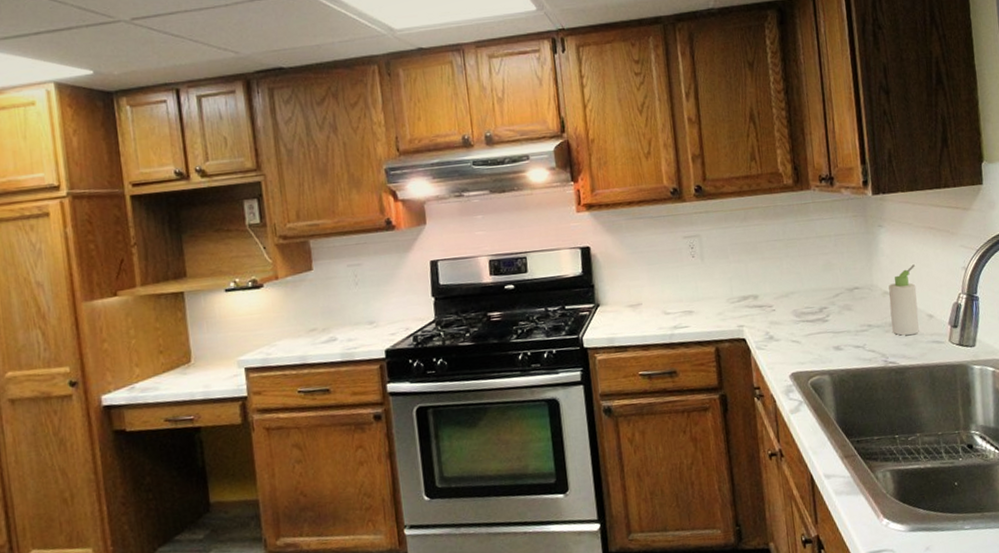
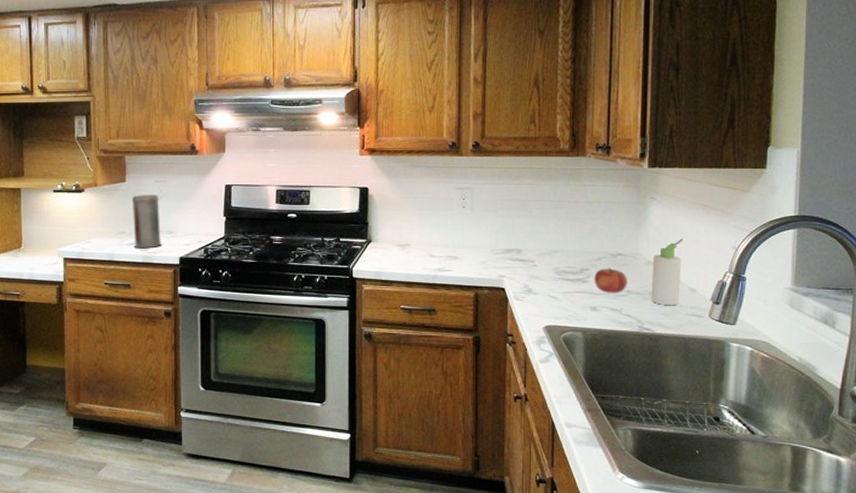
canister: none [321,281,362,346] -> present [131,195,161,249]
fruit: none [834,303,867,330] -> present [594,268,627,293]

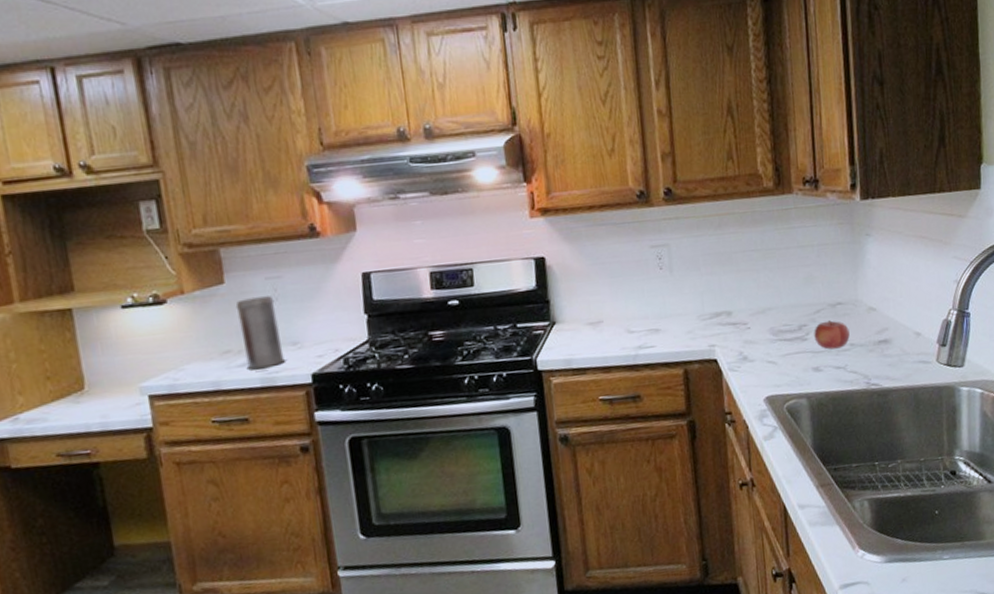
bottle: present [651,239,683,306] -> none [874,277,905,356]

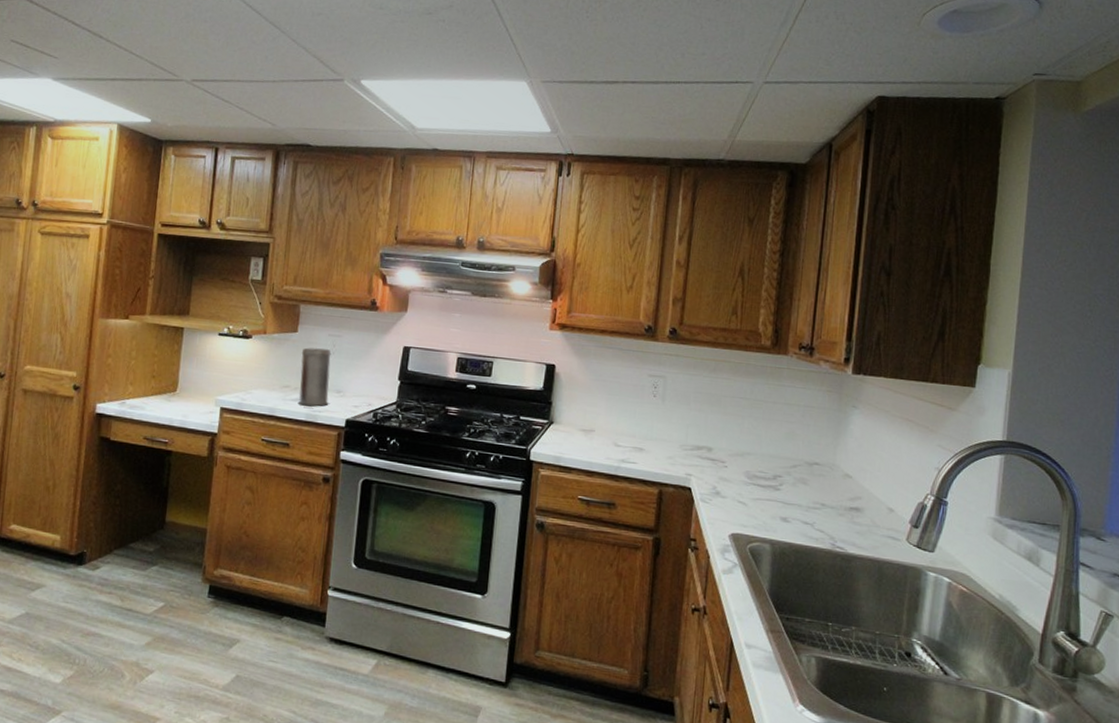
fruit: present [814,320,850,350] -> none [787,477,822,506]

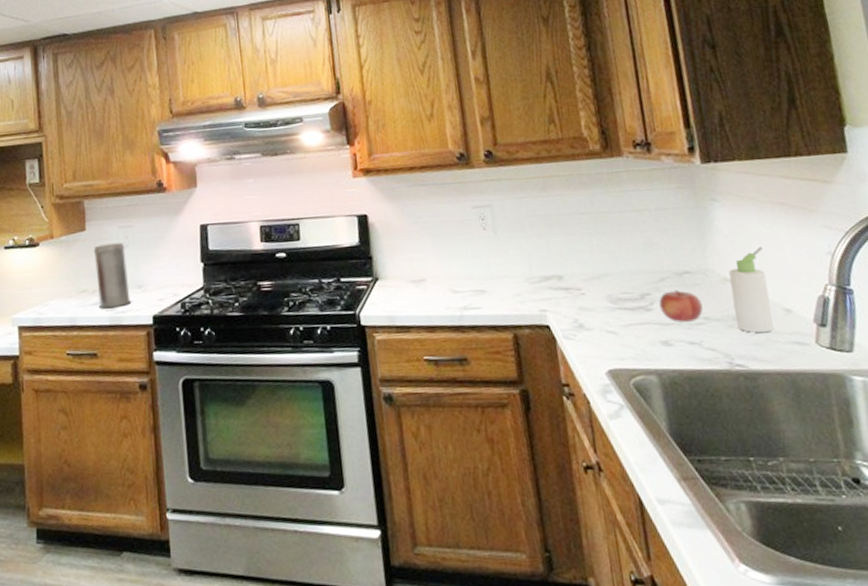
fruit: none [787,477,822,506] -> present [659,290,703,323]
bottle: none [846,453,884,525] -> present [729,246,774,334]

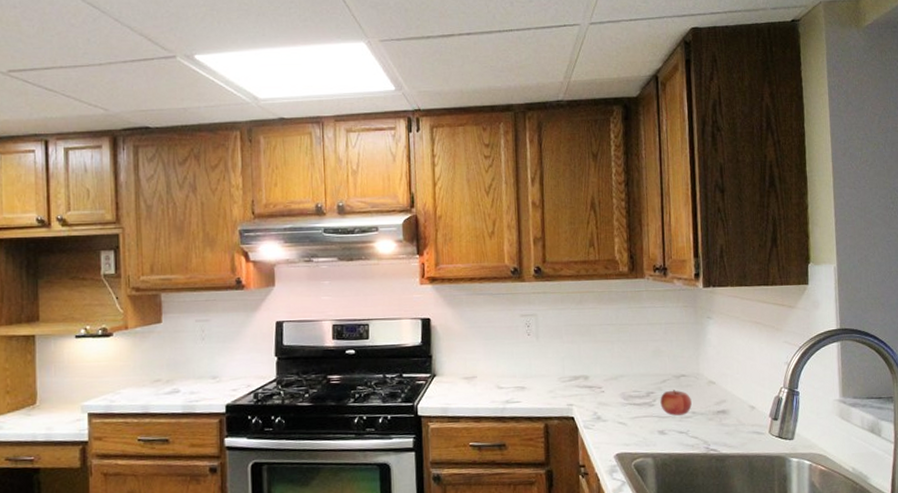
canister: present [93,243,131,309] -> none [169,336,204,398]
bottle: present [729,246,774,334] -> none [713,356,741,425]

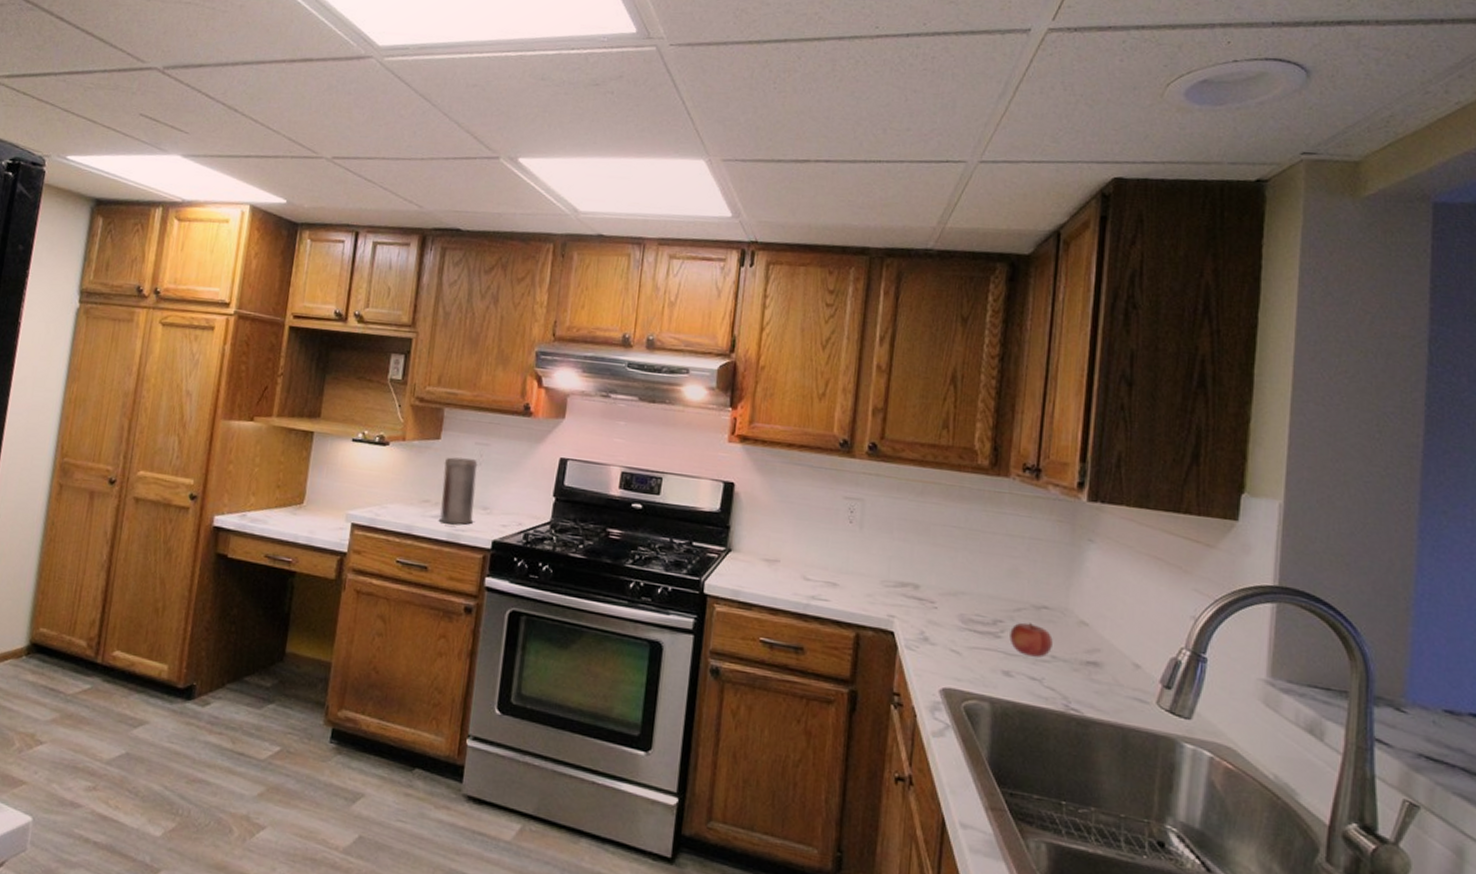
canister: none [169,336,204,398] -> present [439,457,478,526]

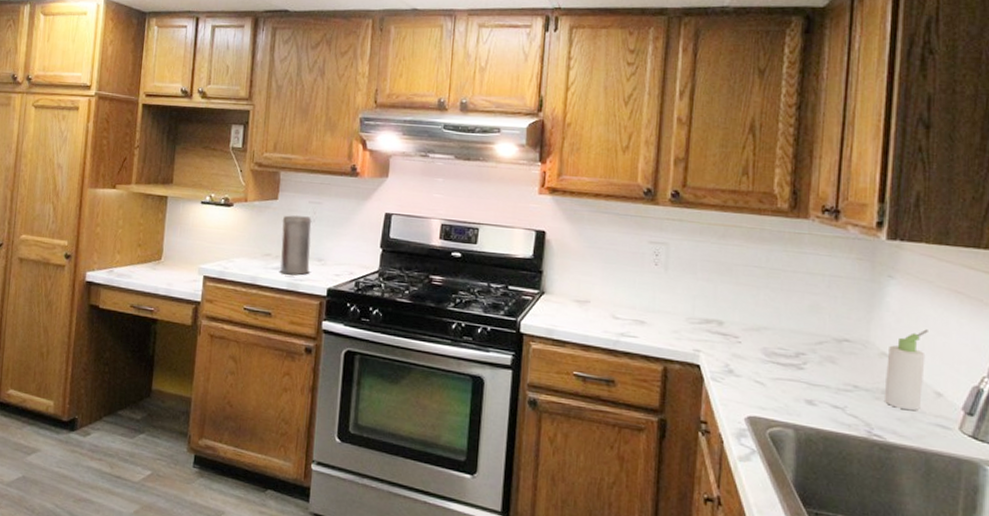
fruit: present [1009,623,1053,658] -> none [812,355,854,387]
bottle: none [1081,597,1128,684] -> present [883,329,928,411]

